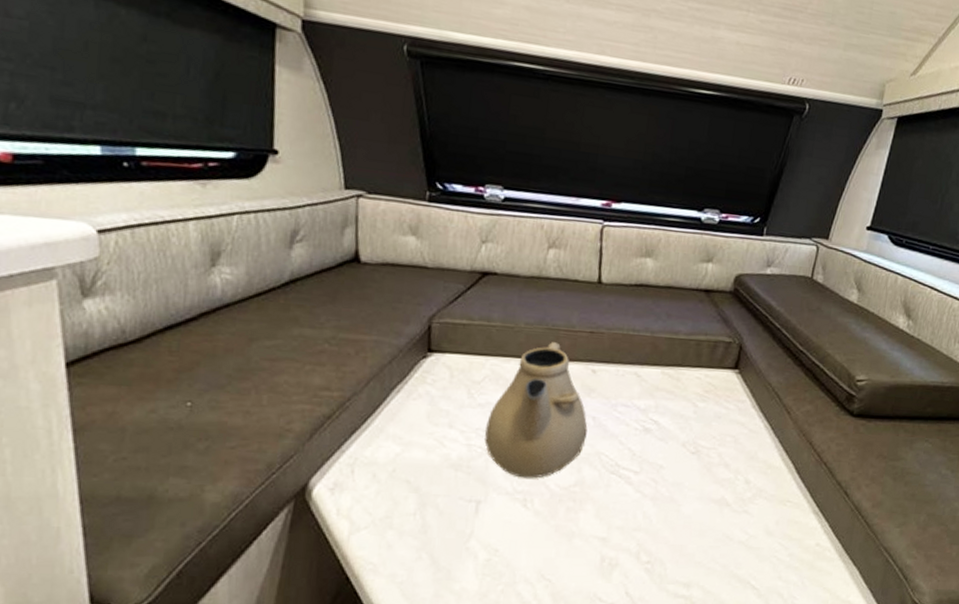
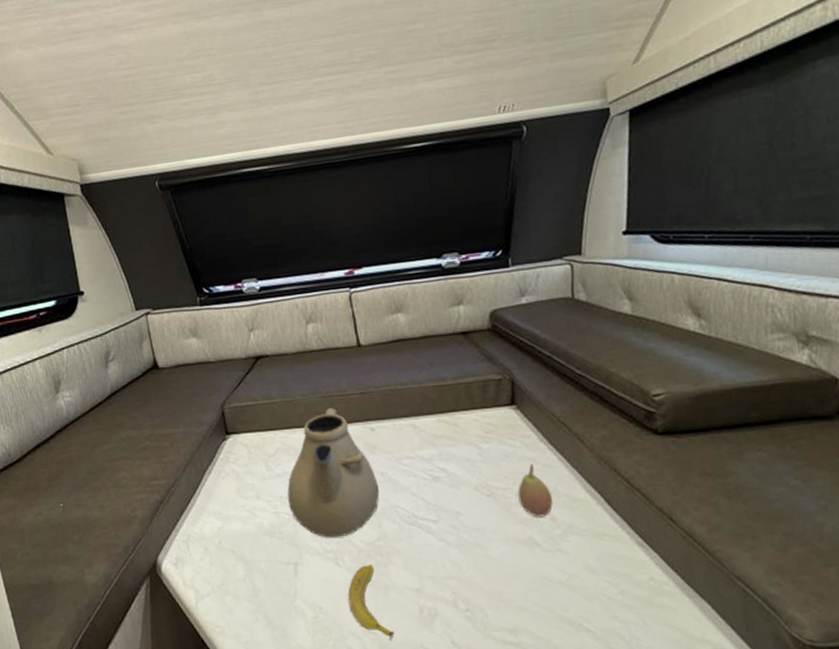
banana: none [528,509,570,588] -> present [347,564,394,640]
fruit: none [720,427,752,479] -> present [518,463,554,517]

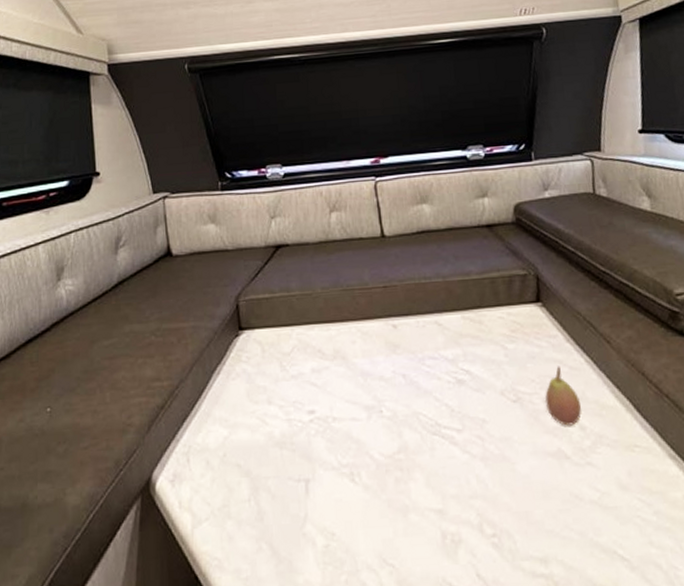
teapot: present [287,408,380,538] -> none [301,302,401,450]
banana: present [347,564,394,640] -> none [363,480,414,573]

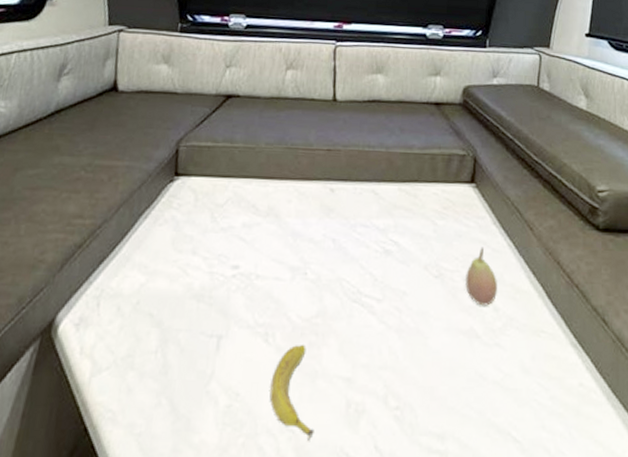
banana: none [363,480,414,573] -> present [270,344,314,441]

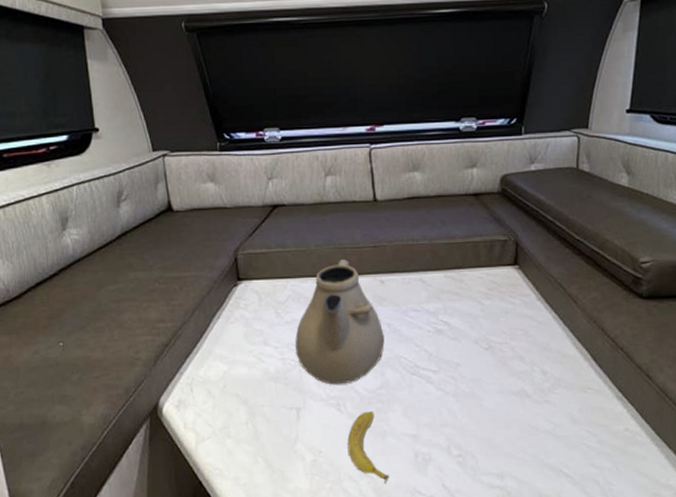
teapot: none [226,161,328,309] -> present [294,259,385,385]
fruit: present [465,247,498,306] -> none [514,320,546,371]

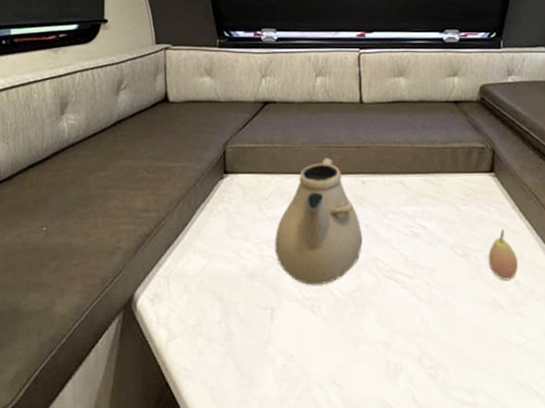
banana: present [347,410,389,483] -> none [319,314,359,394]
fruit: none [514,320,546,371] -> present [488,229,519,280]

